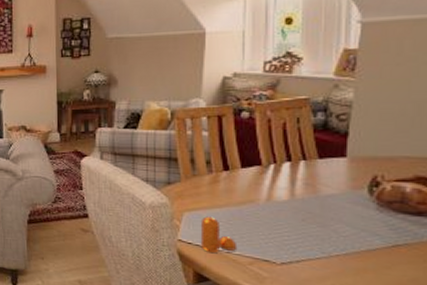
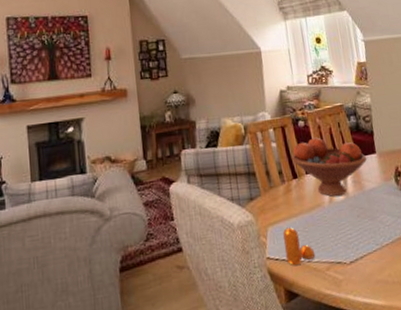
fruit bowl: none [226,131,332,197] -> present [292,137,368,197]

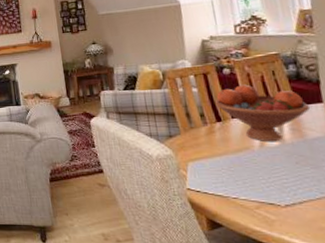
pepper shaker: present [283,227,316,265] -> none [205,165,243,199]

